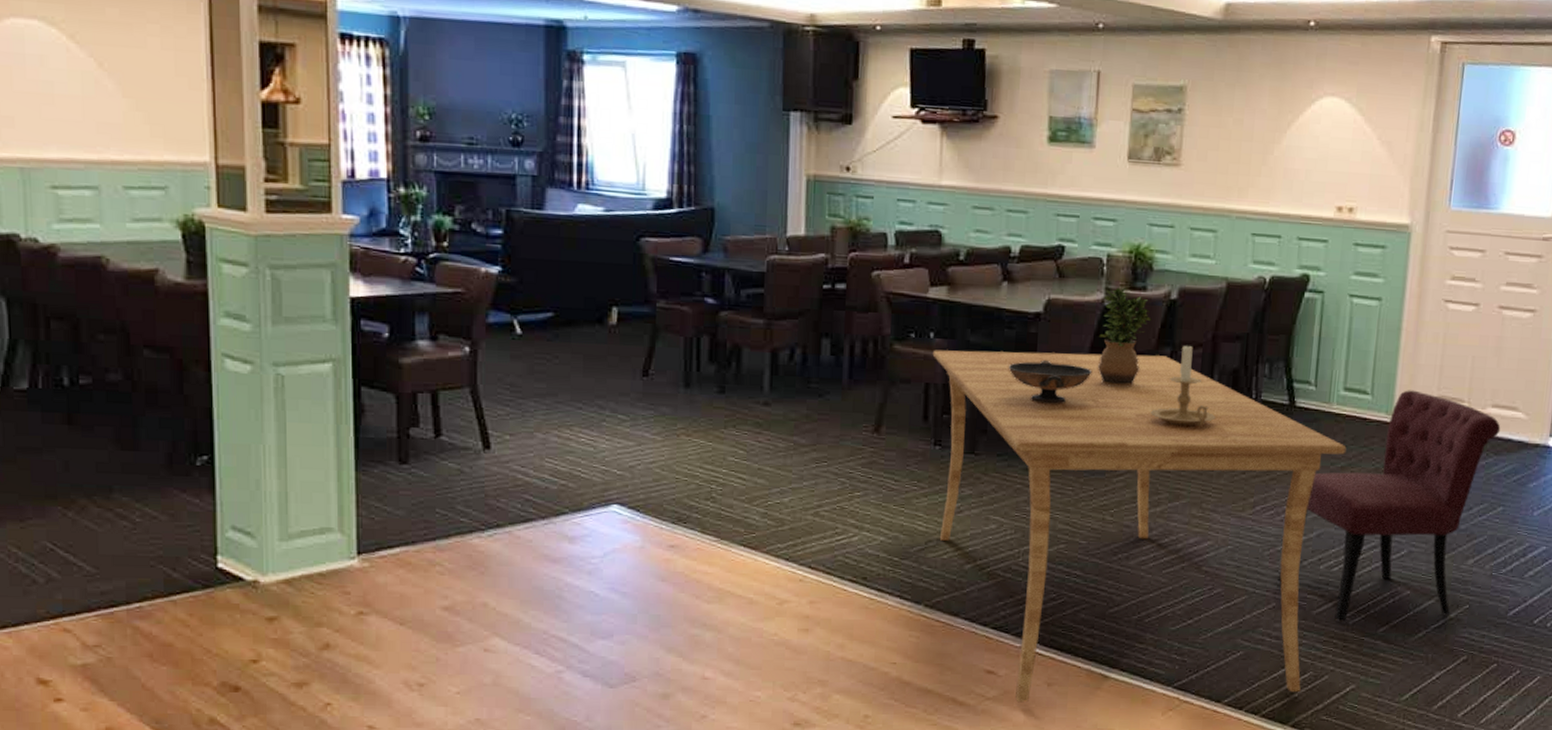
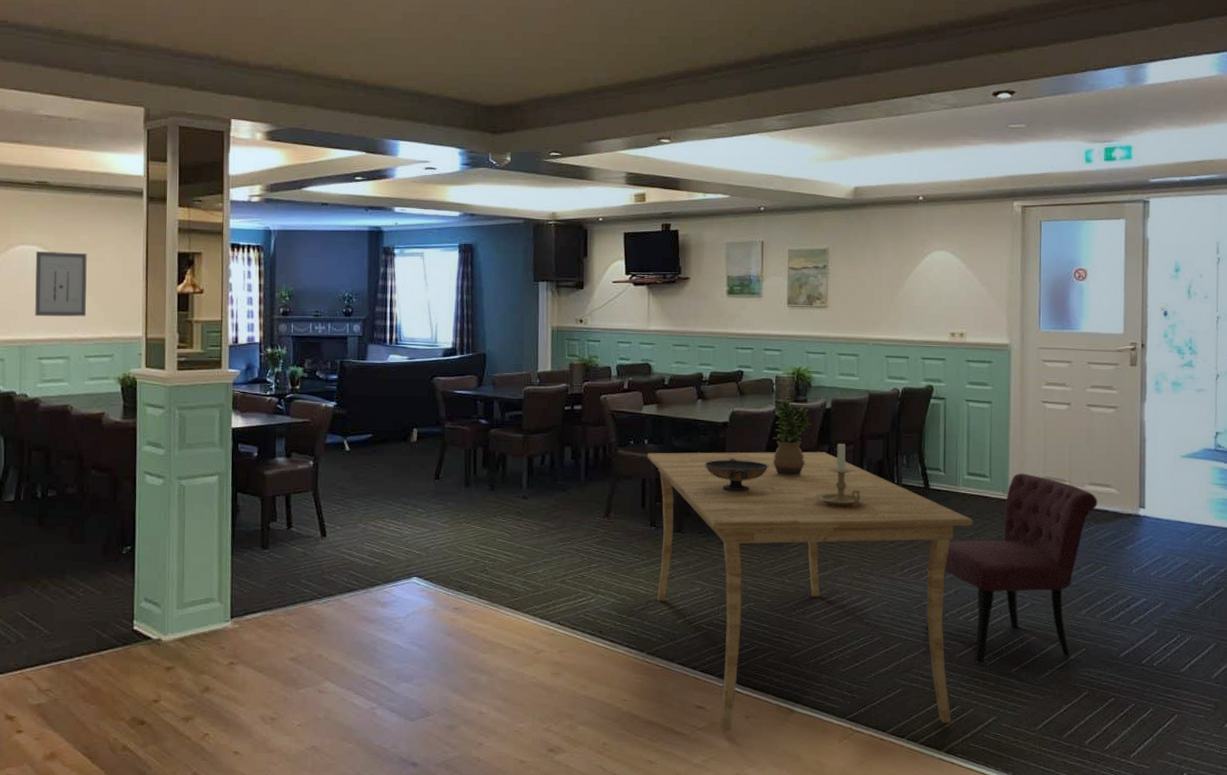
wall art: none [36,28,123,130] -> present [35,251,87,317]

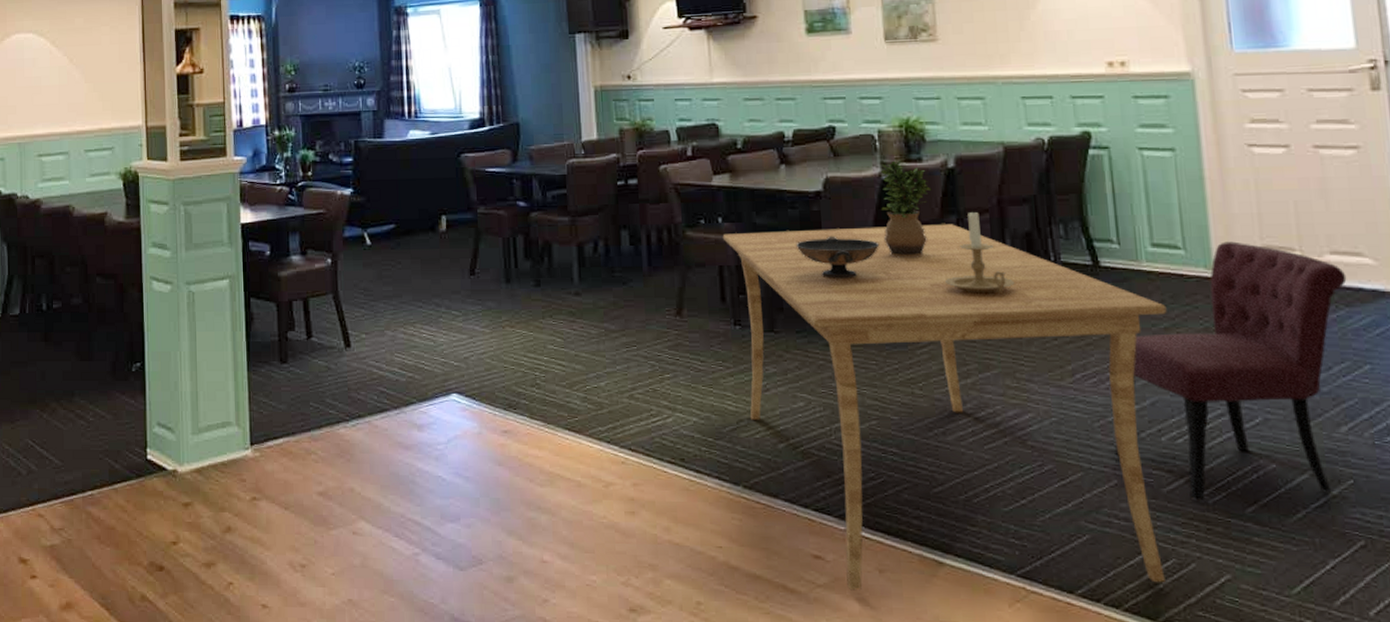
wall art: present [35,251,87,317] -> none [31,37,85,110]

